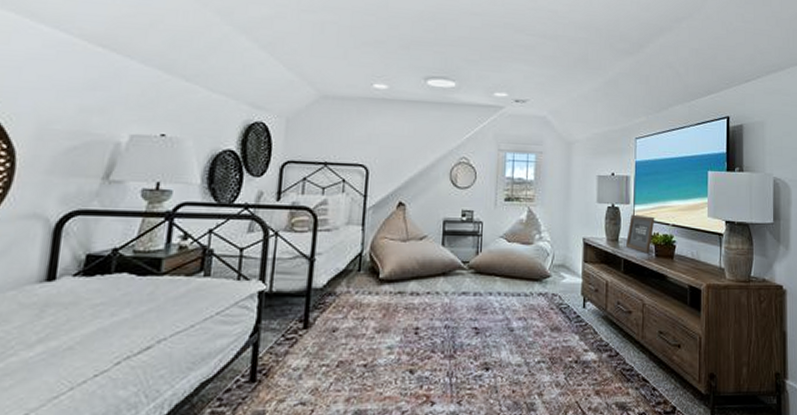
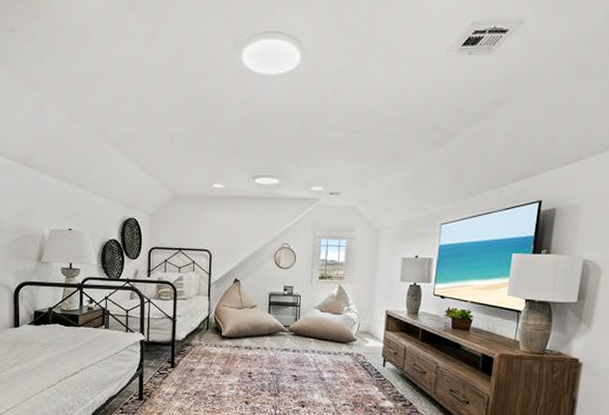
picture frame: present [625,214,655,254] -> none [424,292,454,326]

